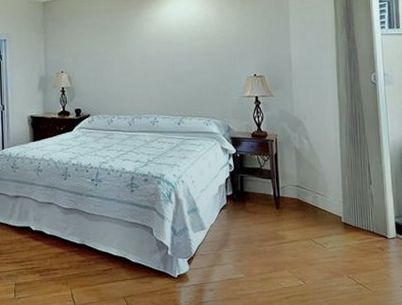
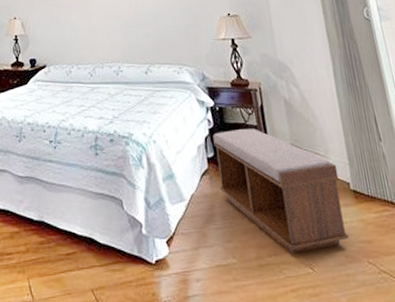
bench: none [232,172,336,270] -> present [213,128,349,253]

